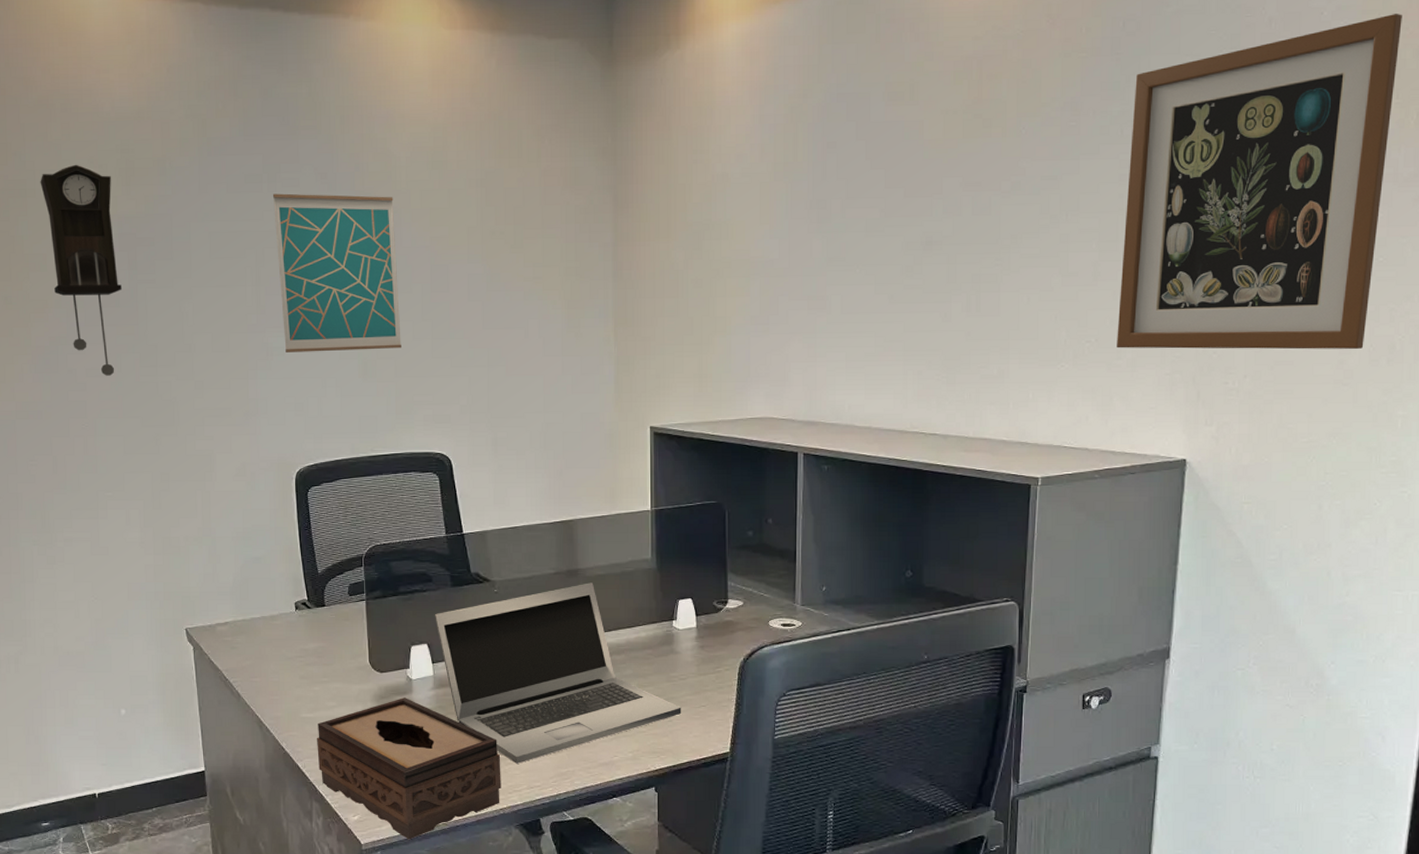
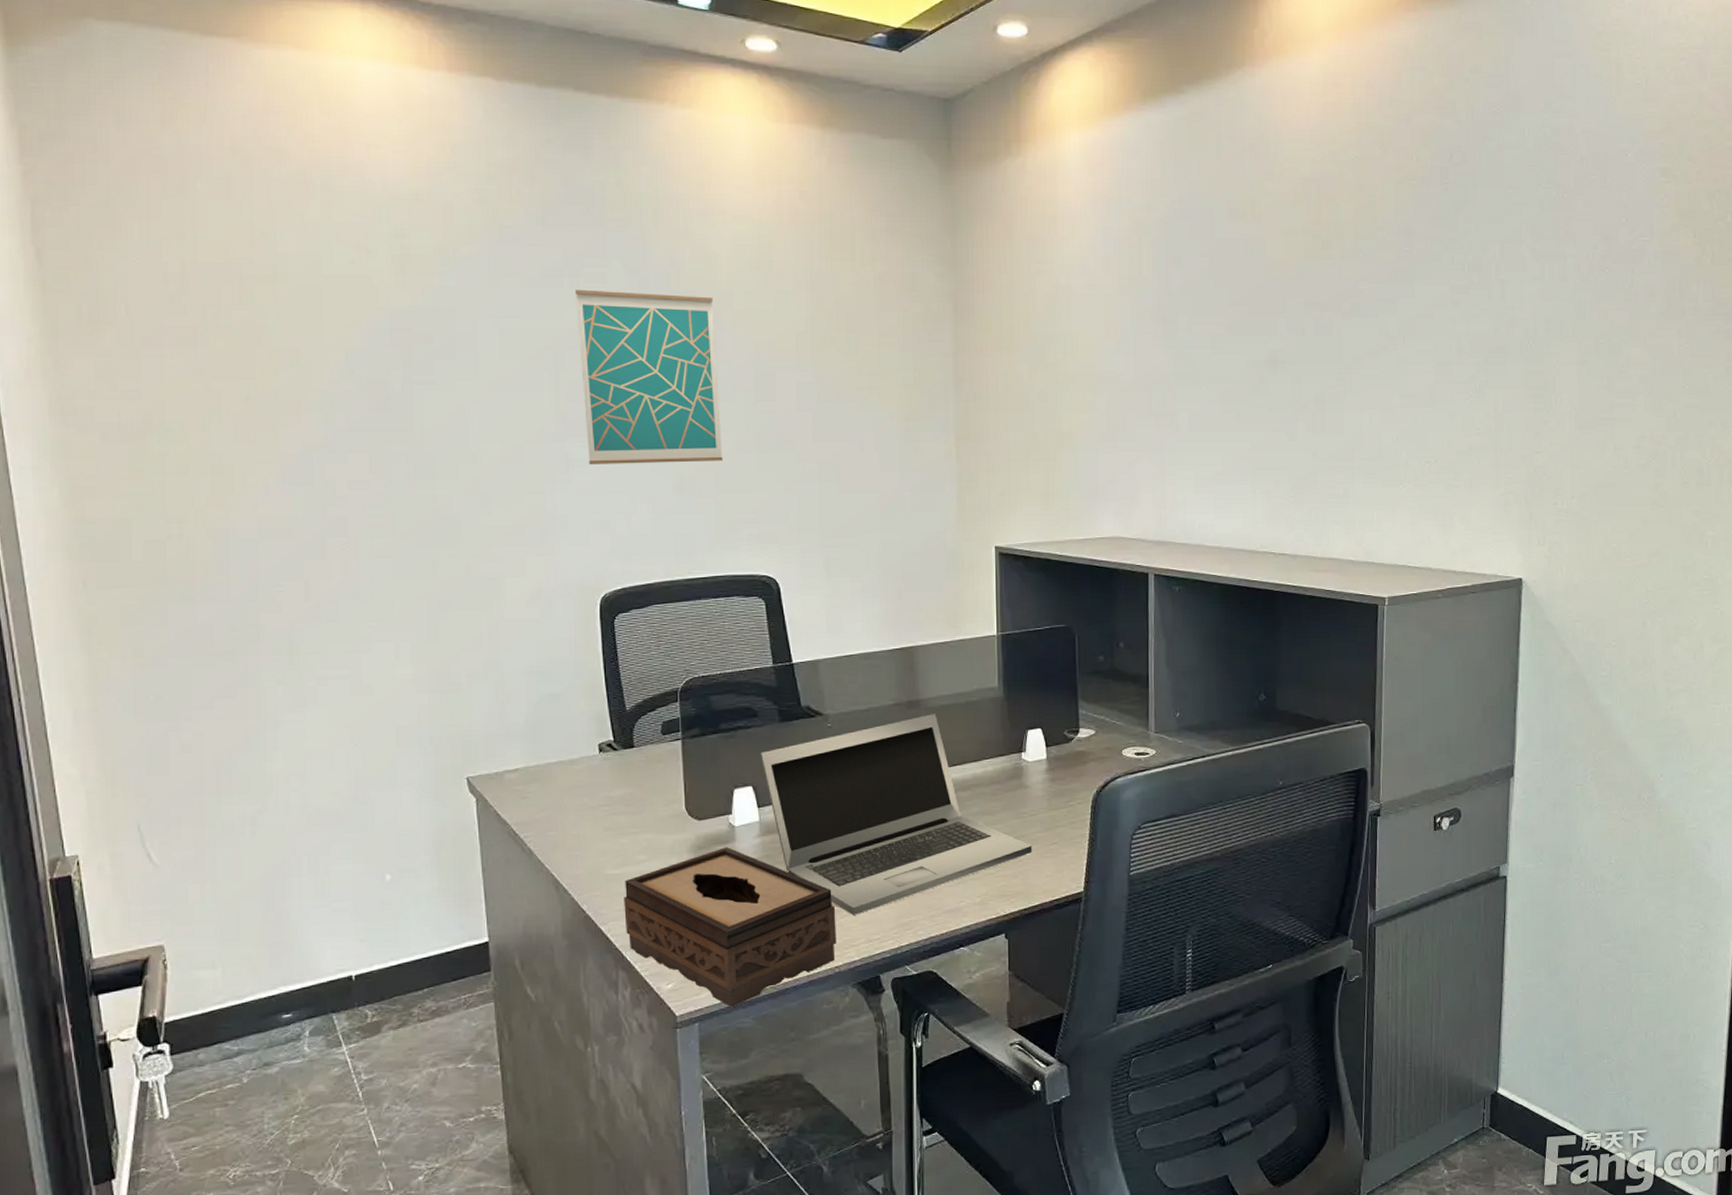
pendulum clock: present [40,164,122,376] -> none [294,248,393,489]
wall art: present [1117,14,1402,350] -> none [1454,159,1696,472]

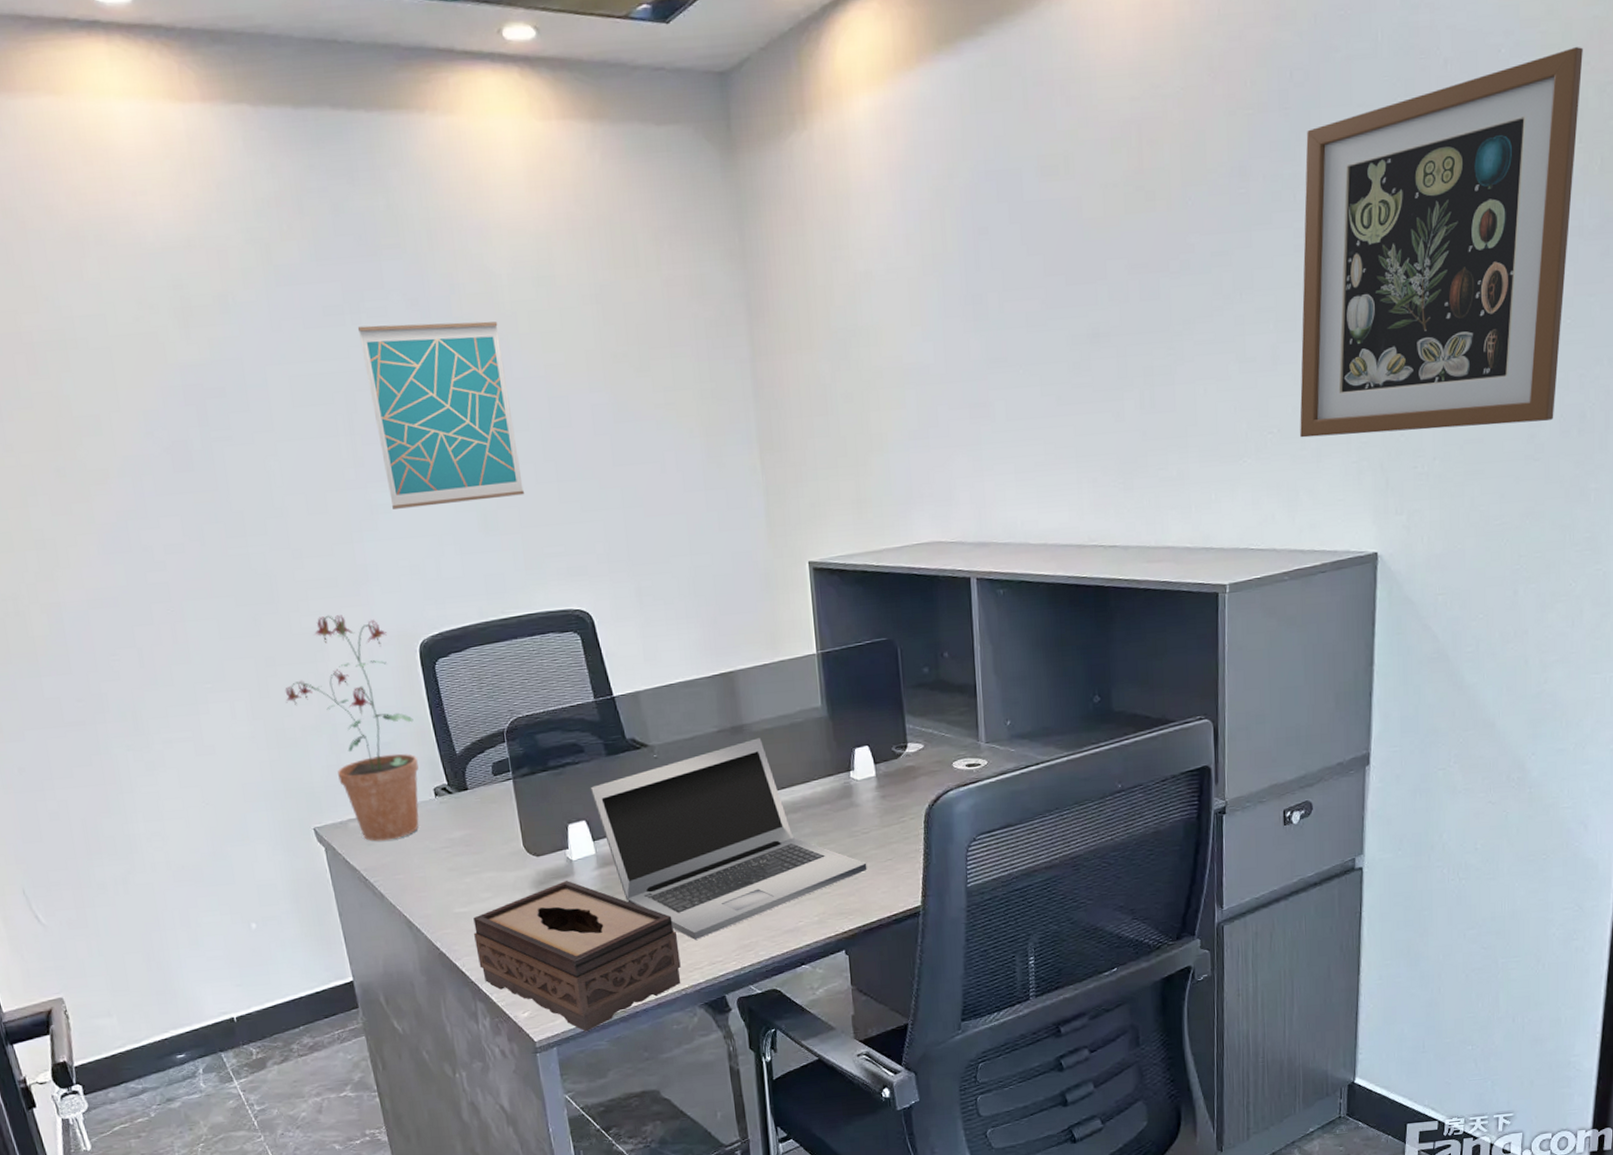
potted plant: none [454,562,586,795] -> present [285,615,419,842]
wall art: none [1454,159,1696,472] -> present [1300,47,1583,438]

